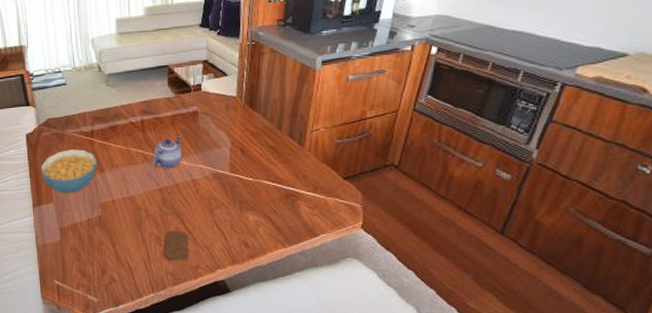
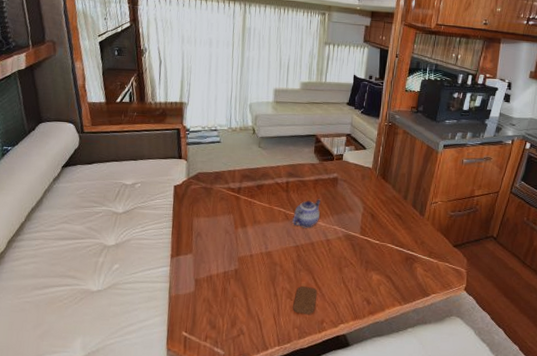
cereal bowl: present [40,149,98,194] -> none [184,203,241,246]

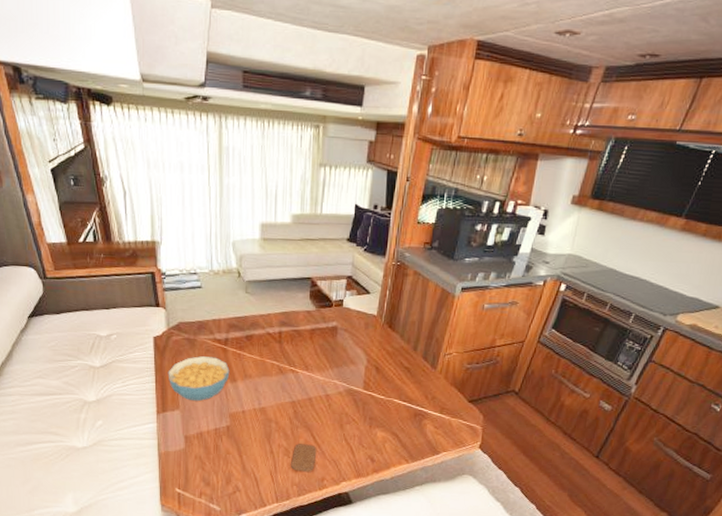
cereal bowl: none [184,203,241,246] -> present [168,356,230,402]
teapot: present [291,199,321,228] -> none [286,350,318,383]

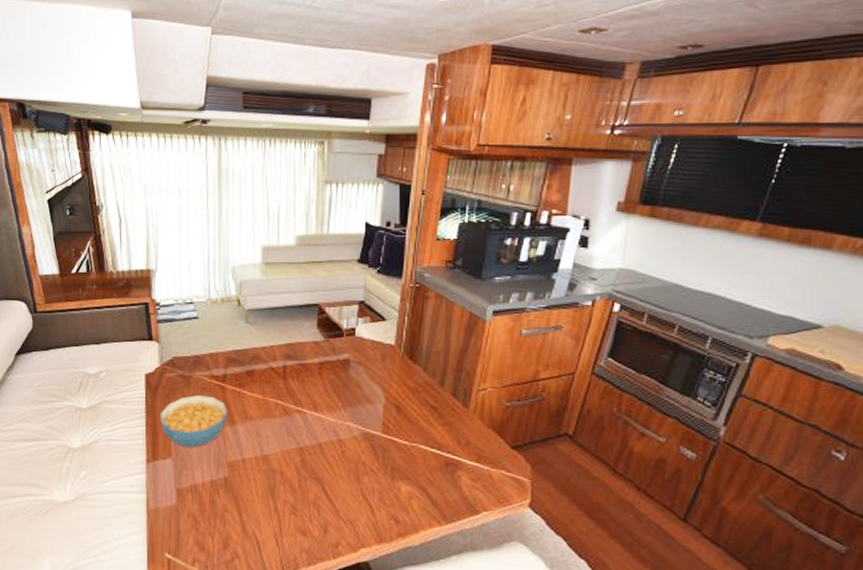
coaster: present [291,444,317,472] -> none [299,499,330,535]

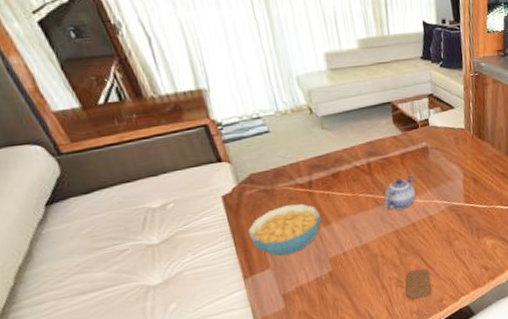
teapot: none [292,387,328,425] -> present [384,174,416,210]
coaster: none [299,499,330,535] -> present [406,269,431,299]

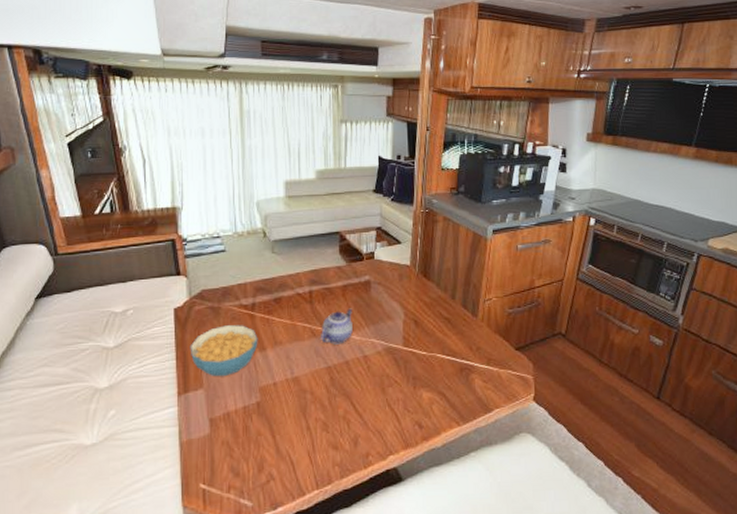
coaster: present [406,269,431,299] -> none [331,415,359,448]

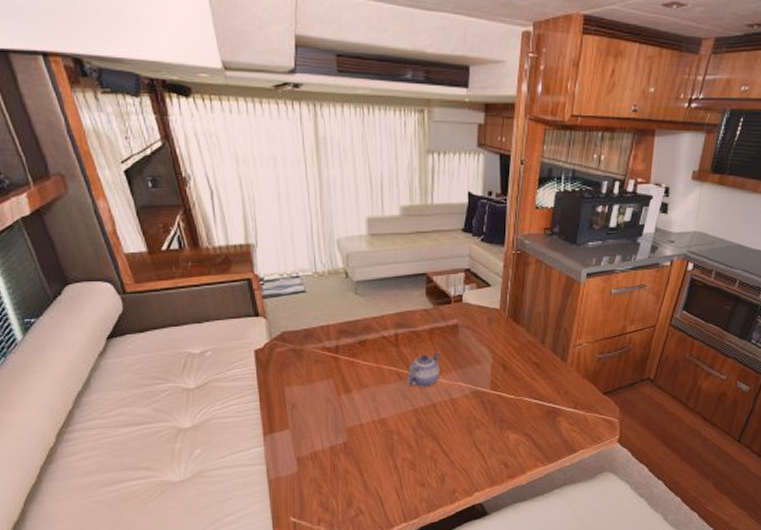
cereal bowl: present [190,325,258,377] -> none [273,367,343,418]

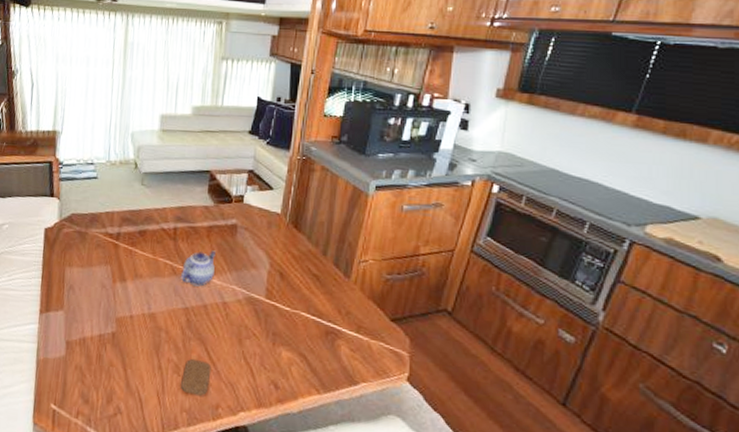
coaster: none [418,455,445,485] -> present [181,359,212,396]

